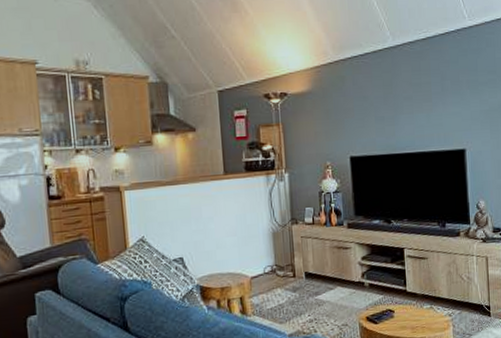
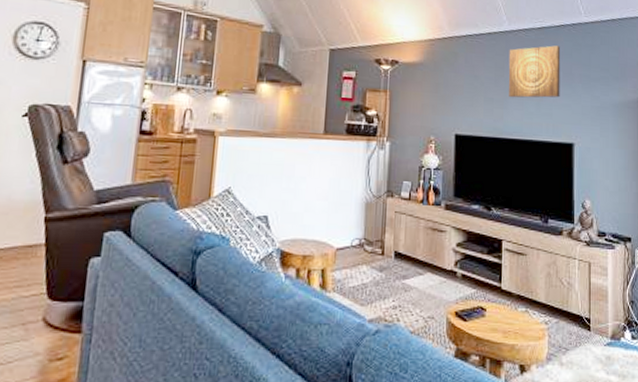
wall art: none [395,55,449,114] -> present [508,45,561,98]

